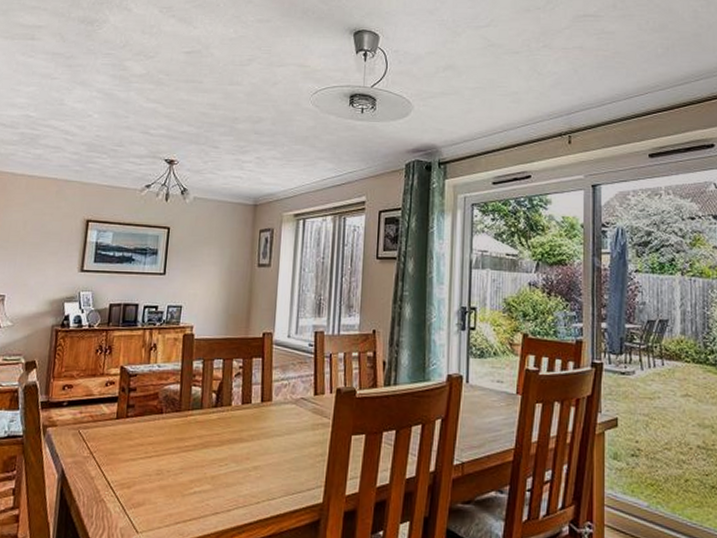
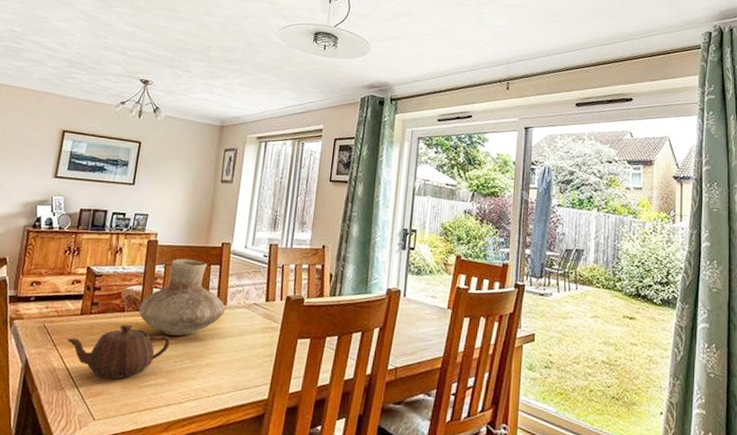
teapot: none [102,427,214,488] -> present [65,324,171,379]
vase: none [177,352,271,437] -> present [138,258,225,336]

